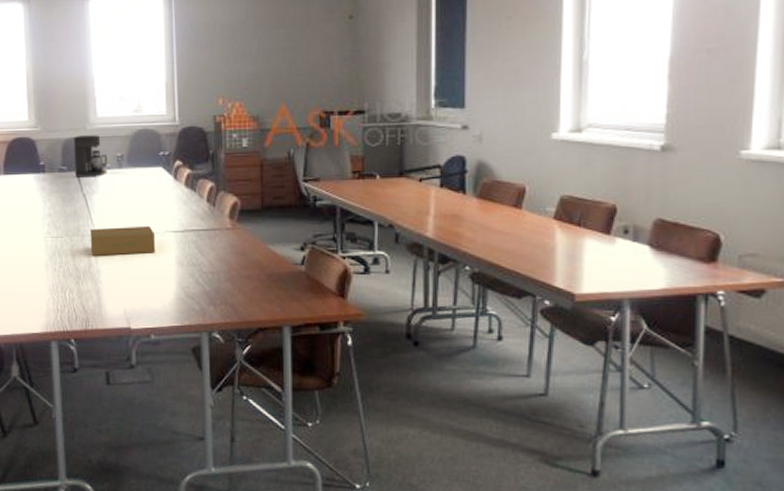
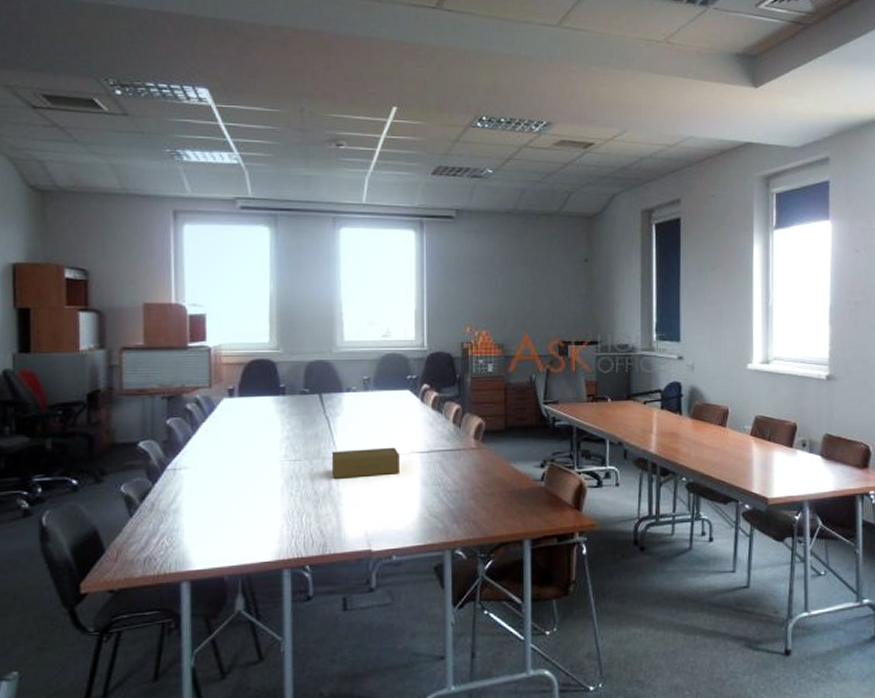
coffee maker: present [74,135,108,177] -> none [318,358,354,400]

